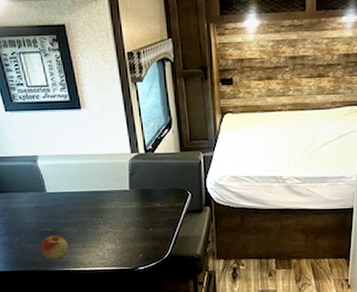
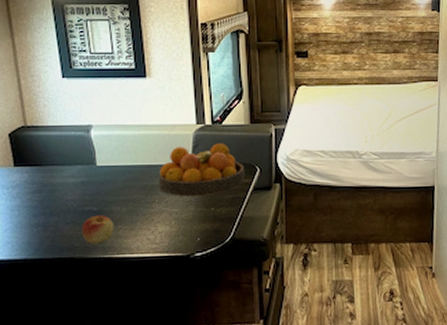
fruit bowl: none [101,170,178,220] -> present [158,143,245,197]

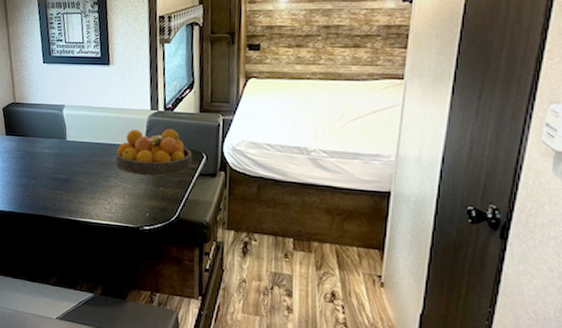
apple: present [81,215,114,244] -> none [53,182,79,207]

